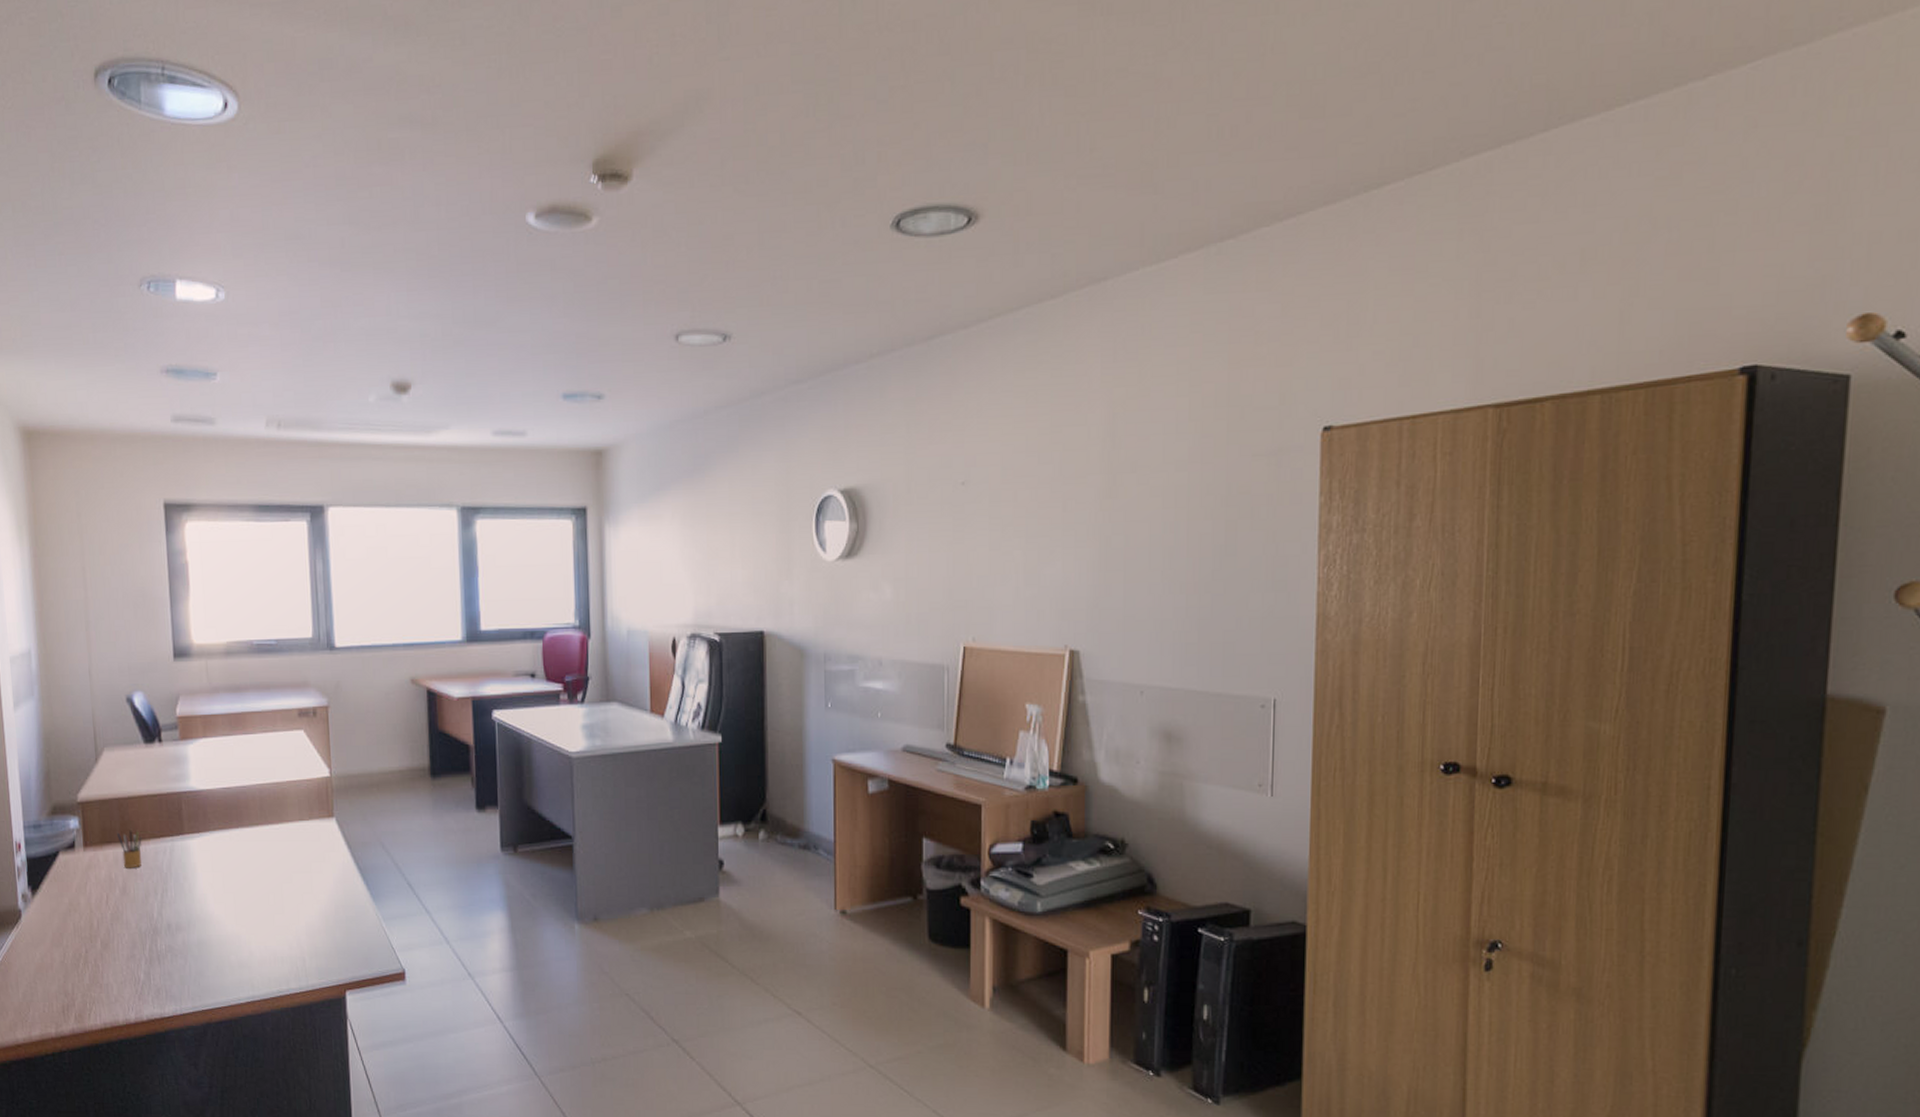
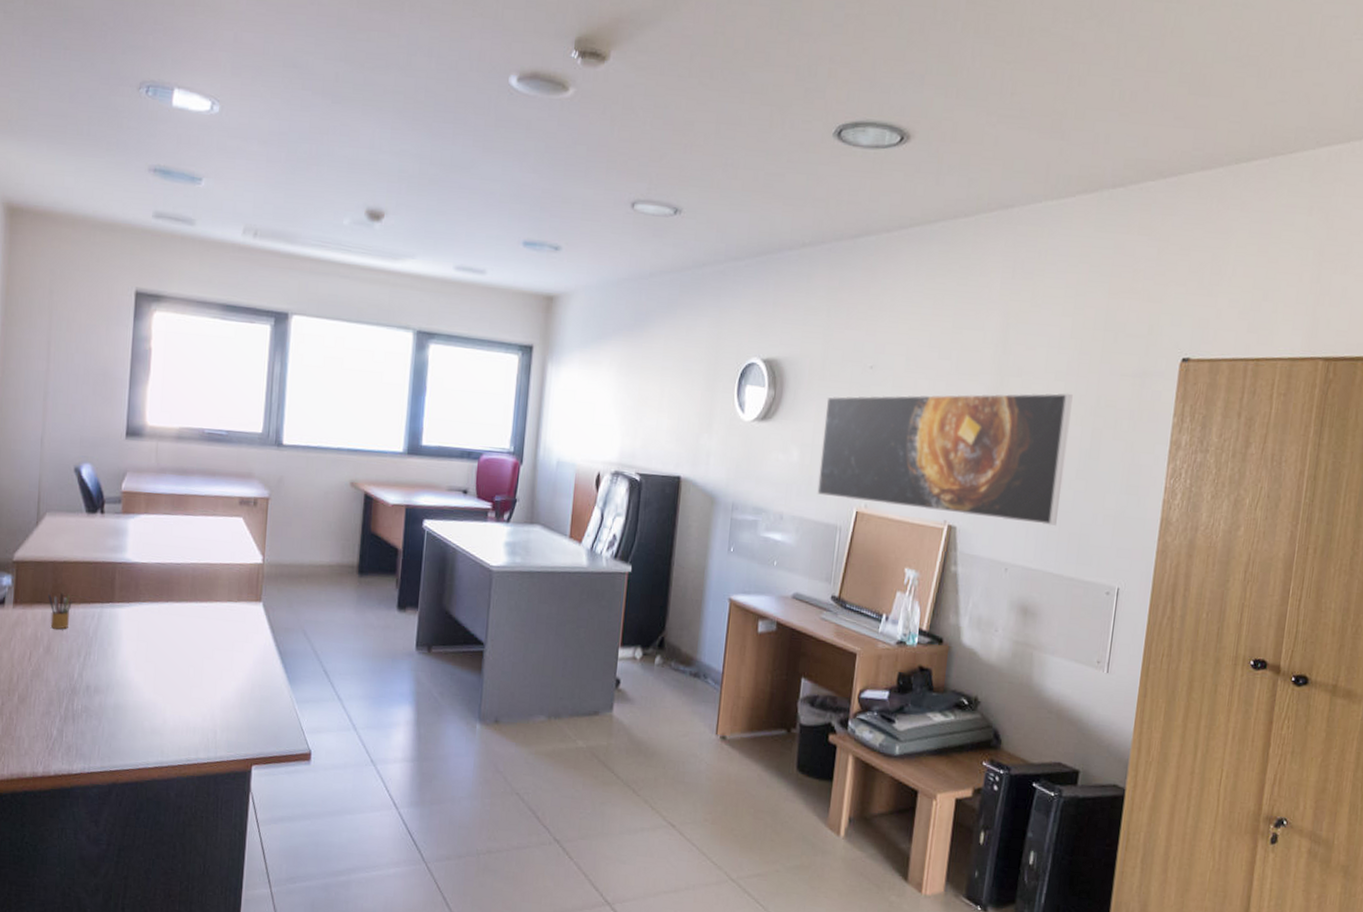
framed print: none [917,484,1198,638] -> present [817,393,1073,526]

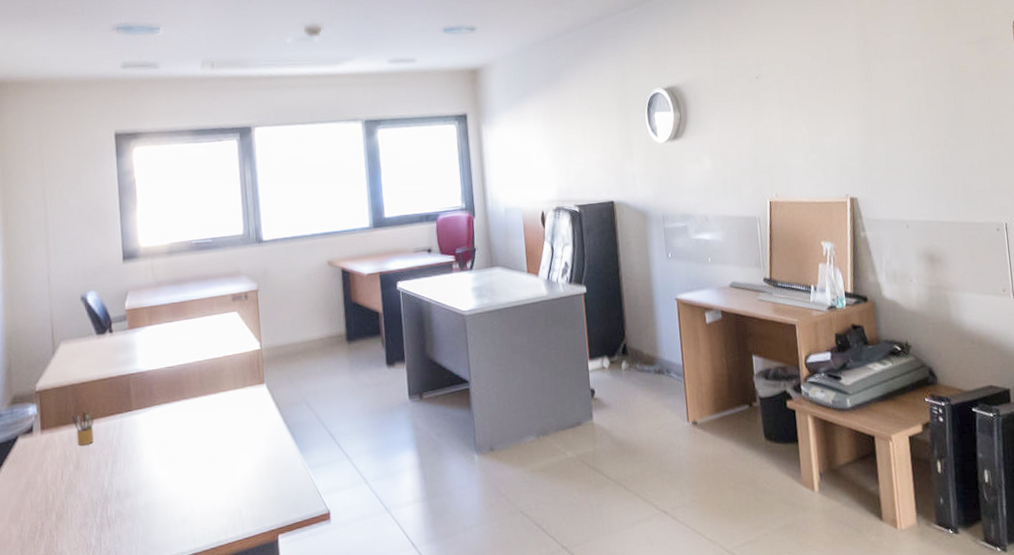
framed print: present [817,393,1073,526] -> none [725,67,941,194]

